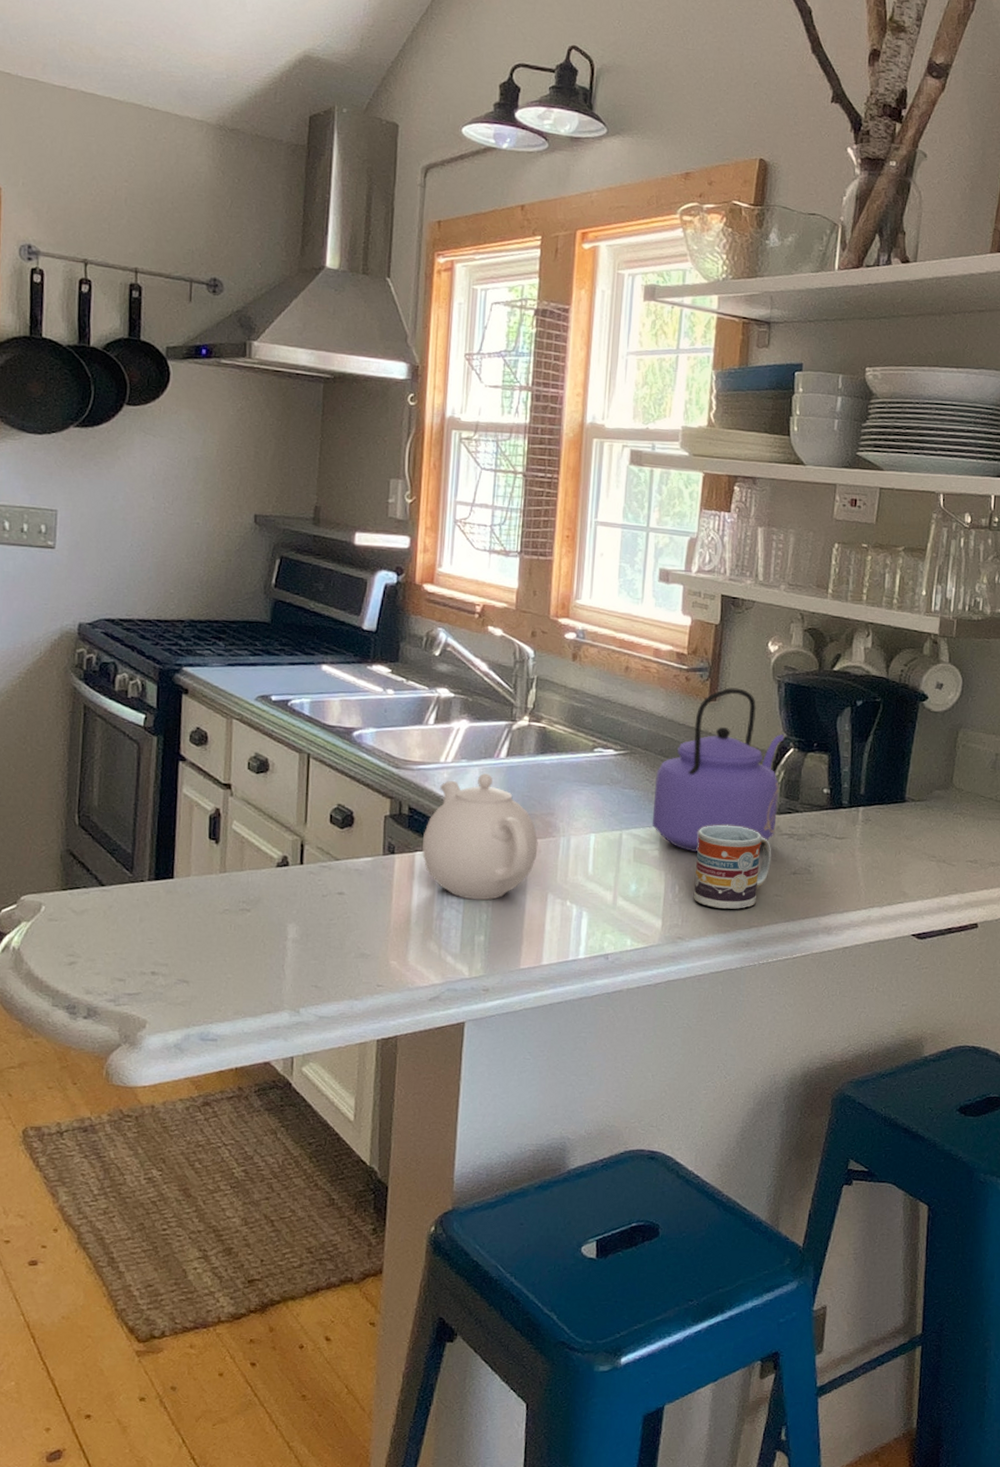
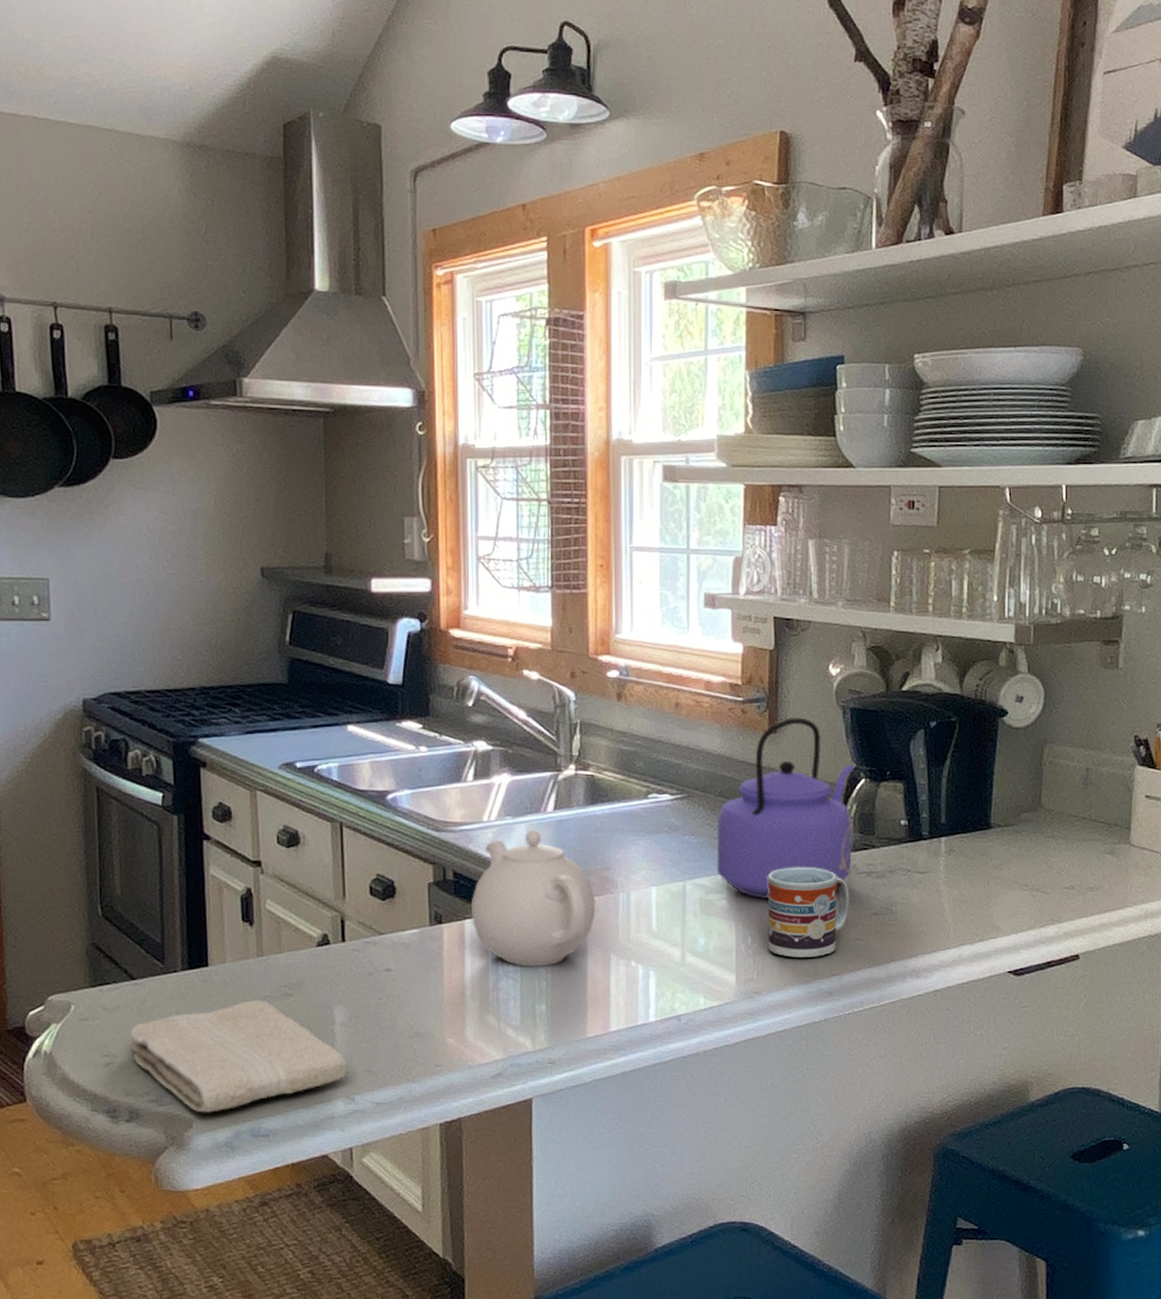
washcloth: none [92,912,297,1015] -> present [128,1000,350,1113]

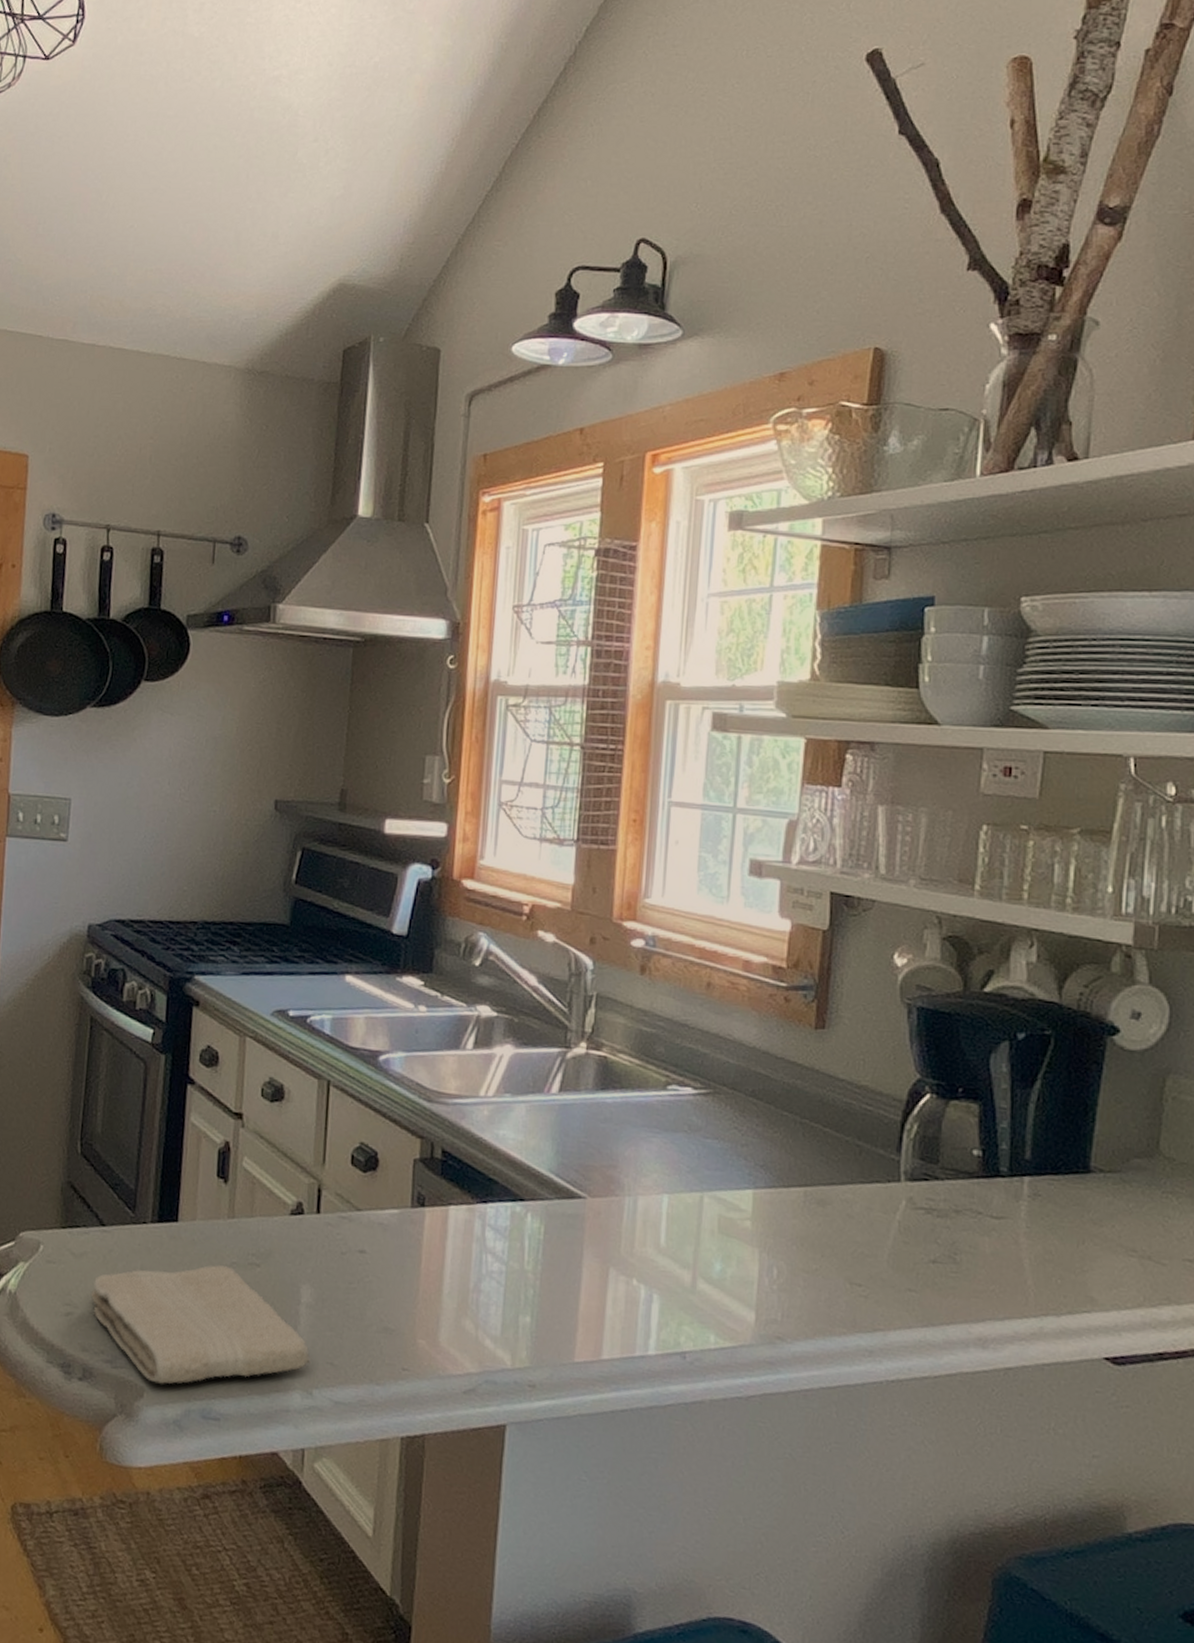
teapot: present [472,830,596,967] -> none [457,1112,598,1271]
kettle: present [716,717,854,899] -> none [741,1011,918,1225]
cup: present [767,867,850,959] -> none [796,1190,903,1305]

